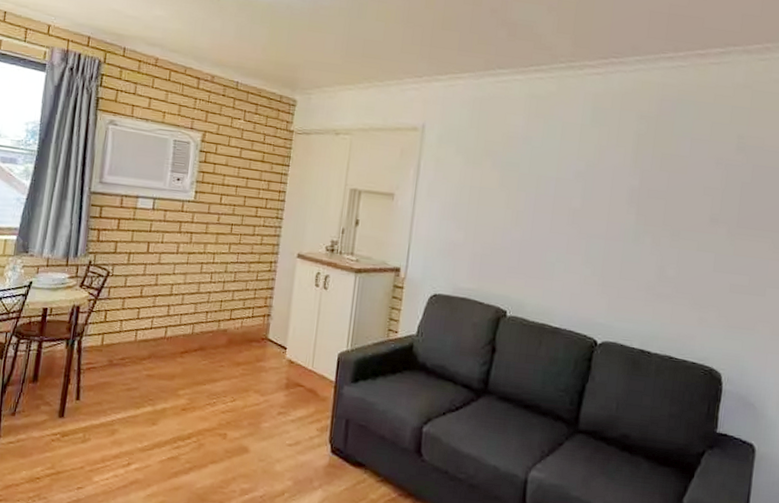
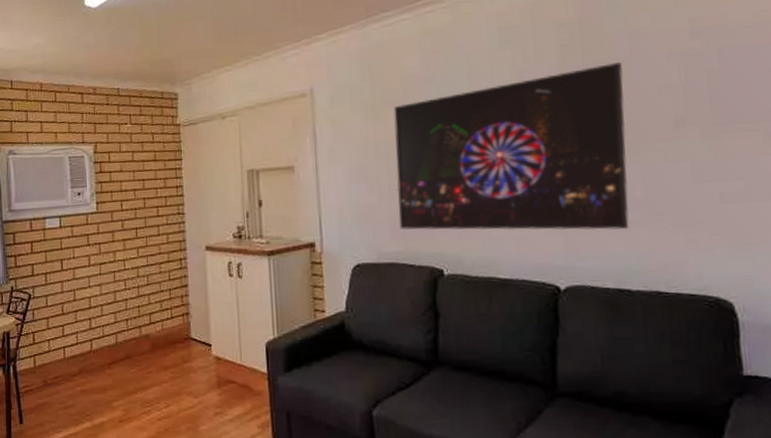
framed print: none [477,156,682,301] -> present [393,62,629,231]

